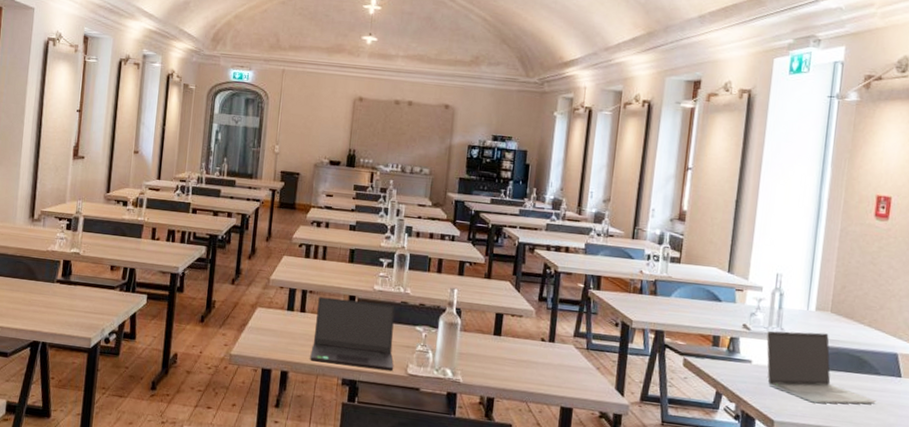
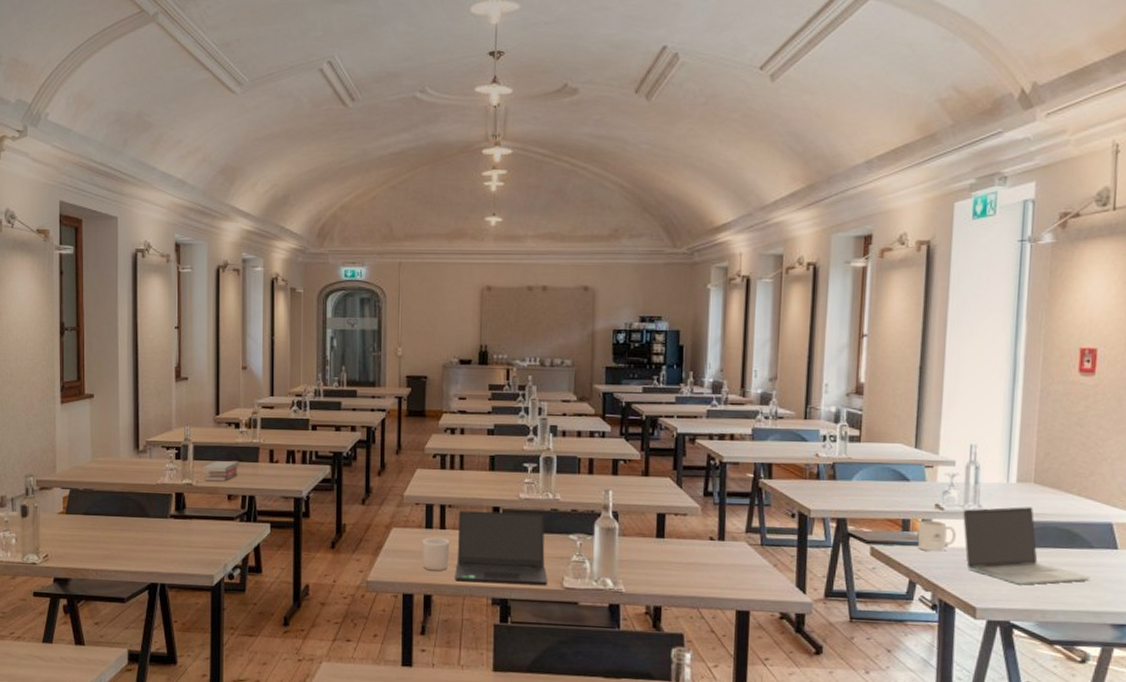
books: none [89,234,124,254] -> present [201,460,239,482]
mug: none [281,318,309,351] -> present [422,537,450,571]
mug: none [725,337,760,368] -> present [917,520,956,553]

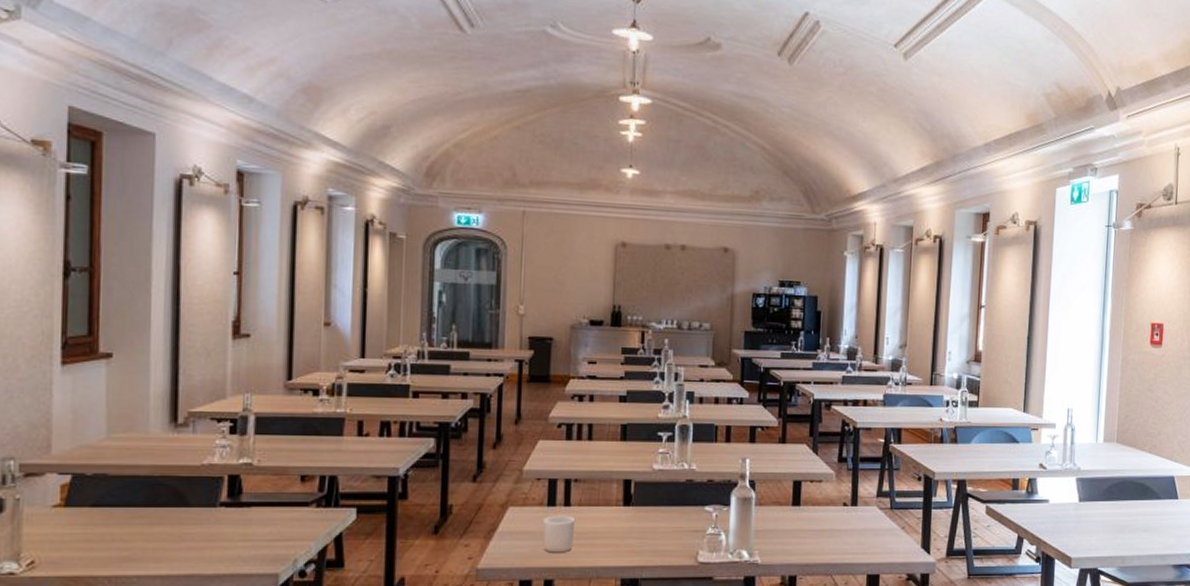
books: present [201,460,239,482] -> none [266,434,318,460]
laptop: present [455,510,548,585] -> none [580,485,682,563]
mug: present [917,520,956,553] -> none [1025,478,1056,509]
laptop: present [963,507,1090,585] -> none [1061,464,1158,535]

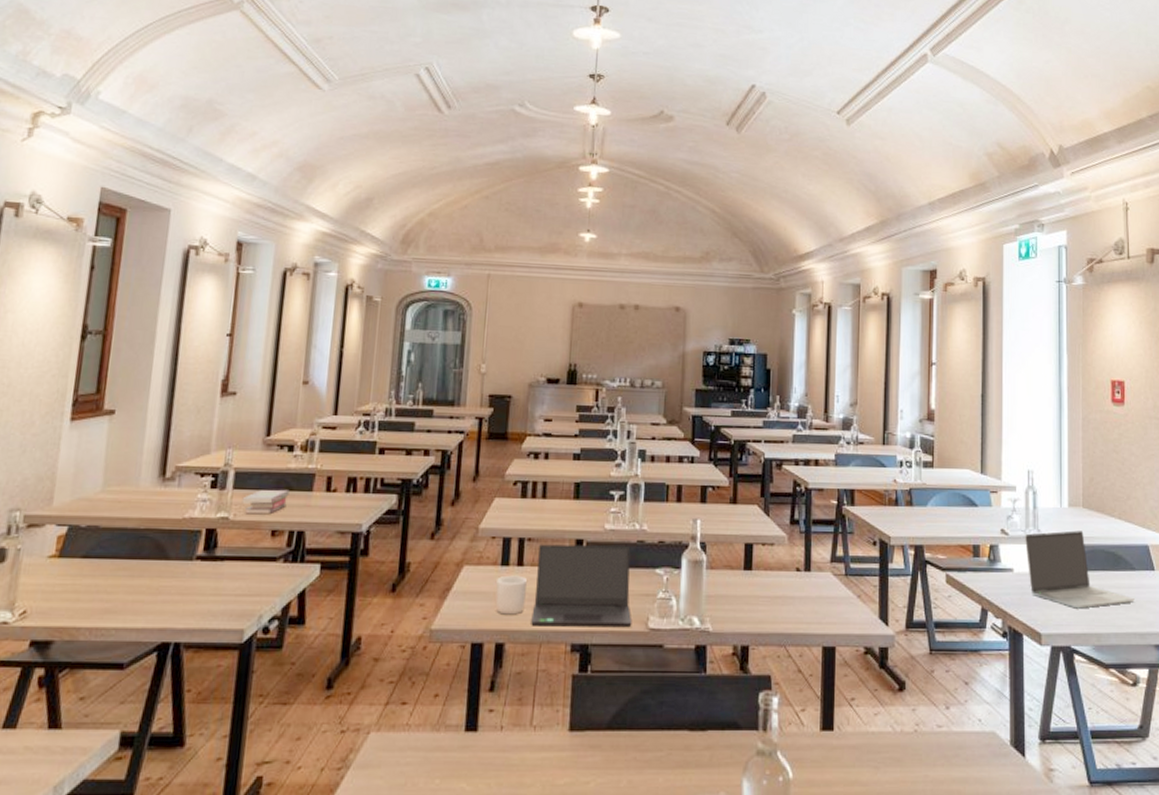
books: none [266,434,318,460] -> present [242,489,290,515]
laptop: none [580,485,682,563] -> present [531,544,632,627]
laptop: none [1061,464,1158,535] -> present [1025,530,1135,609]

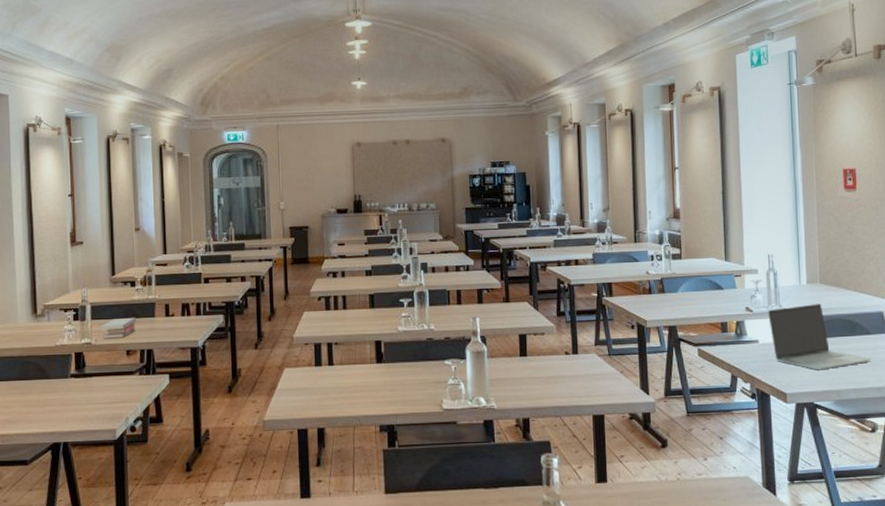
mug: present [495,575,528,615] -> none [313,373,339,405]
laptop: present [531,544,632,627] -> none [344,344,429,413]

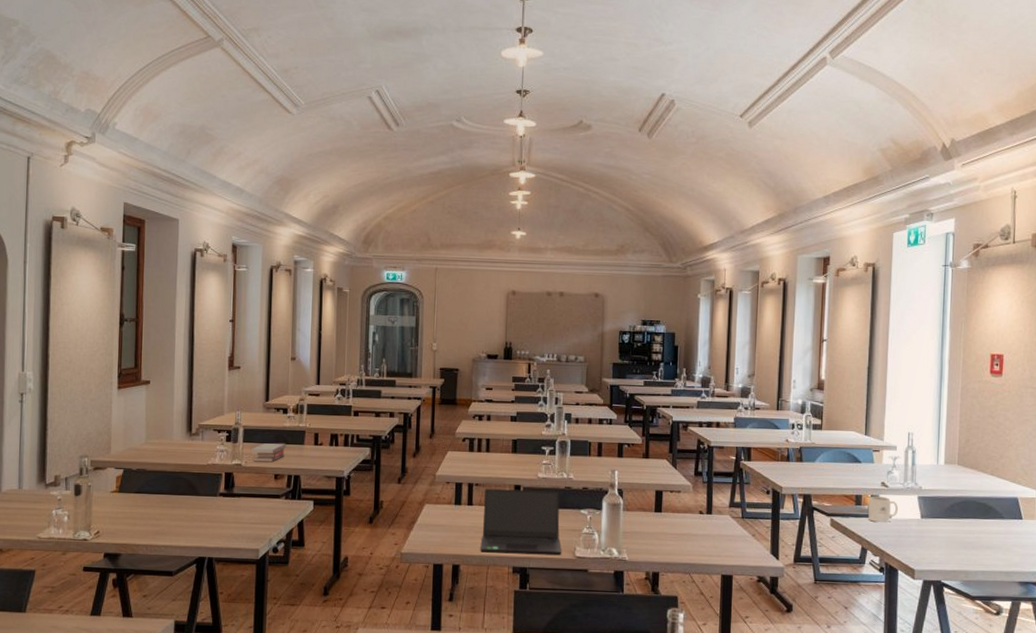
laptop: none [344,344,429,413] -> present [480,488,562,555]
mug: none [734,321,764,349] -> present [867,495,898,523]
laptop: present [768,304,871,371] -> none [903,484,1002,550]

